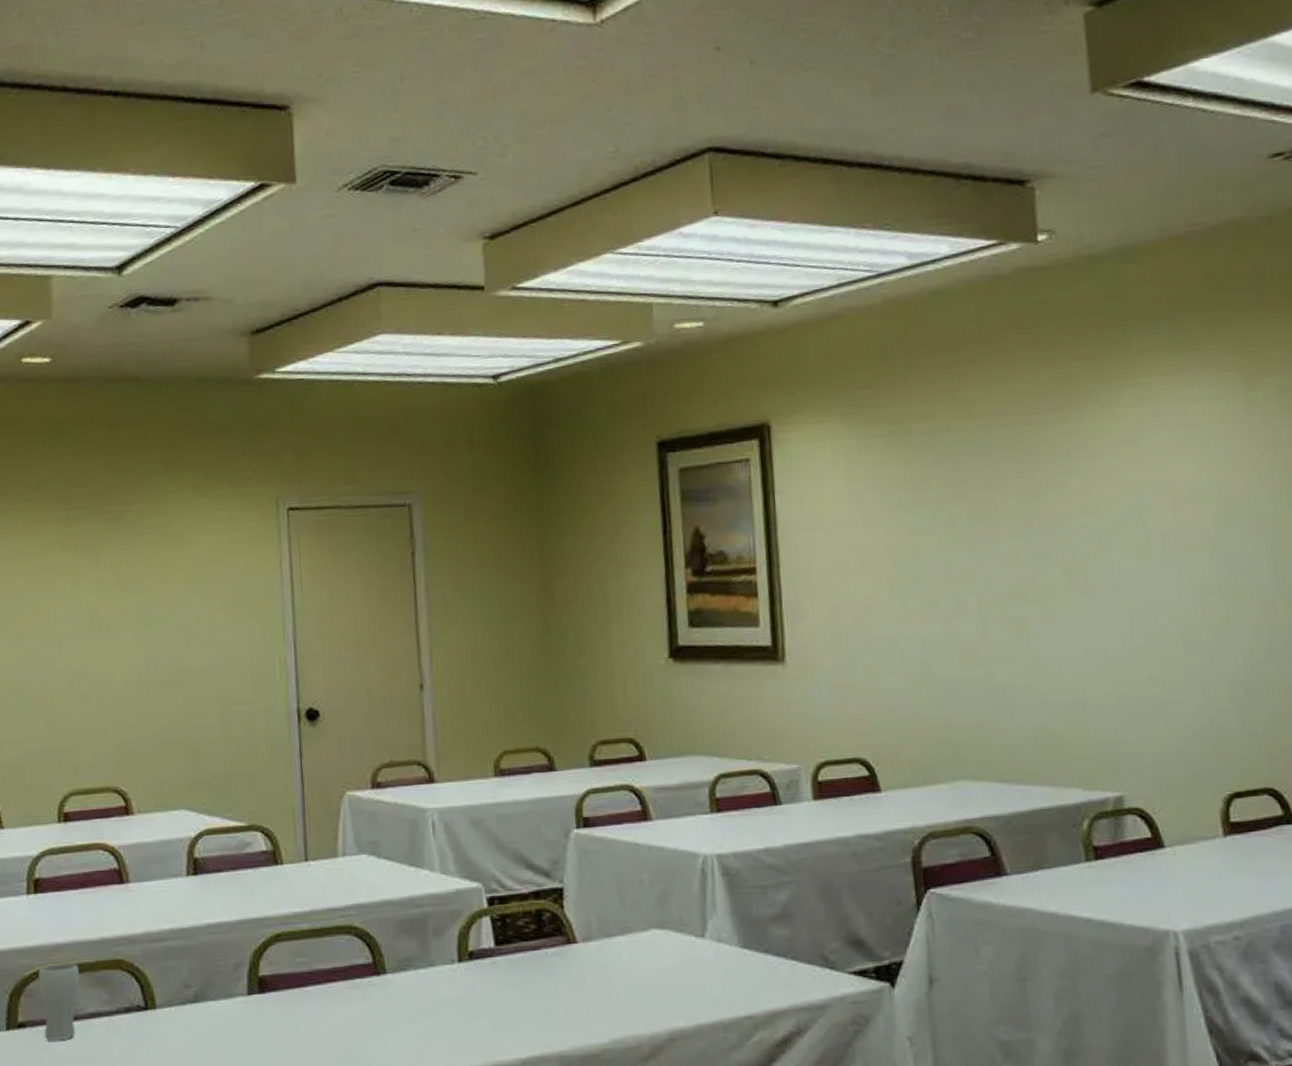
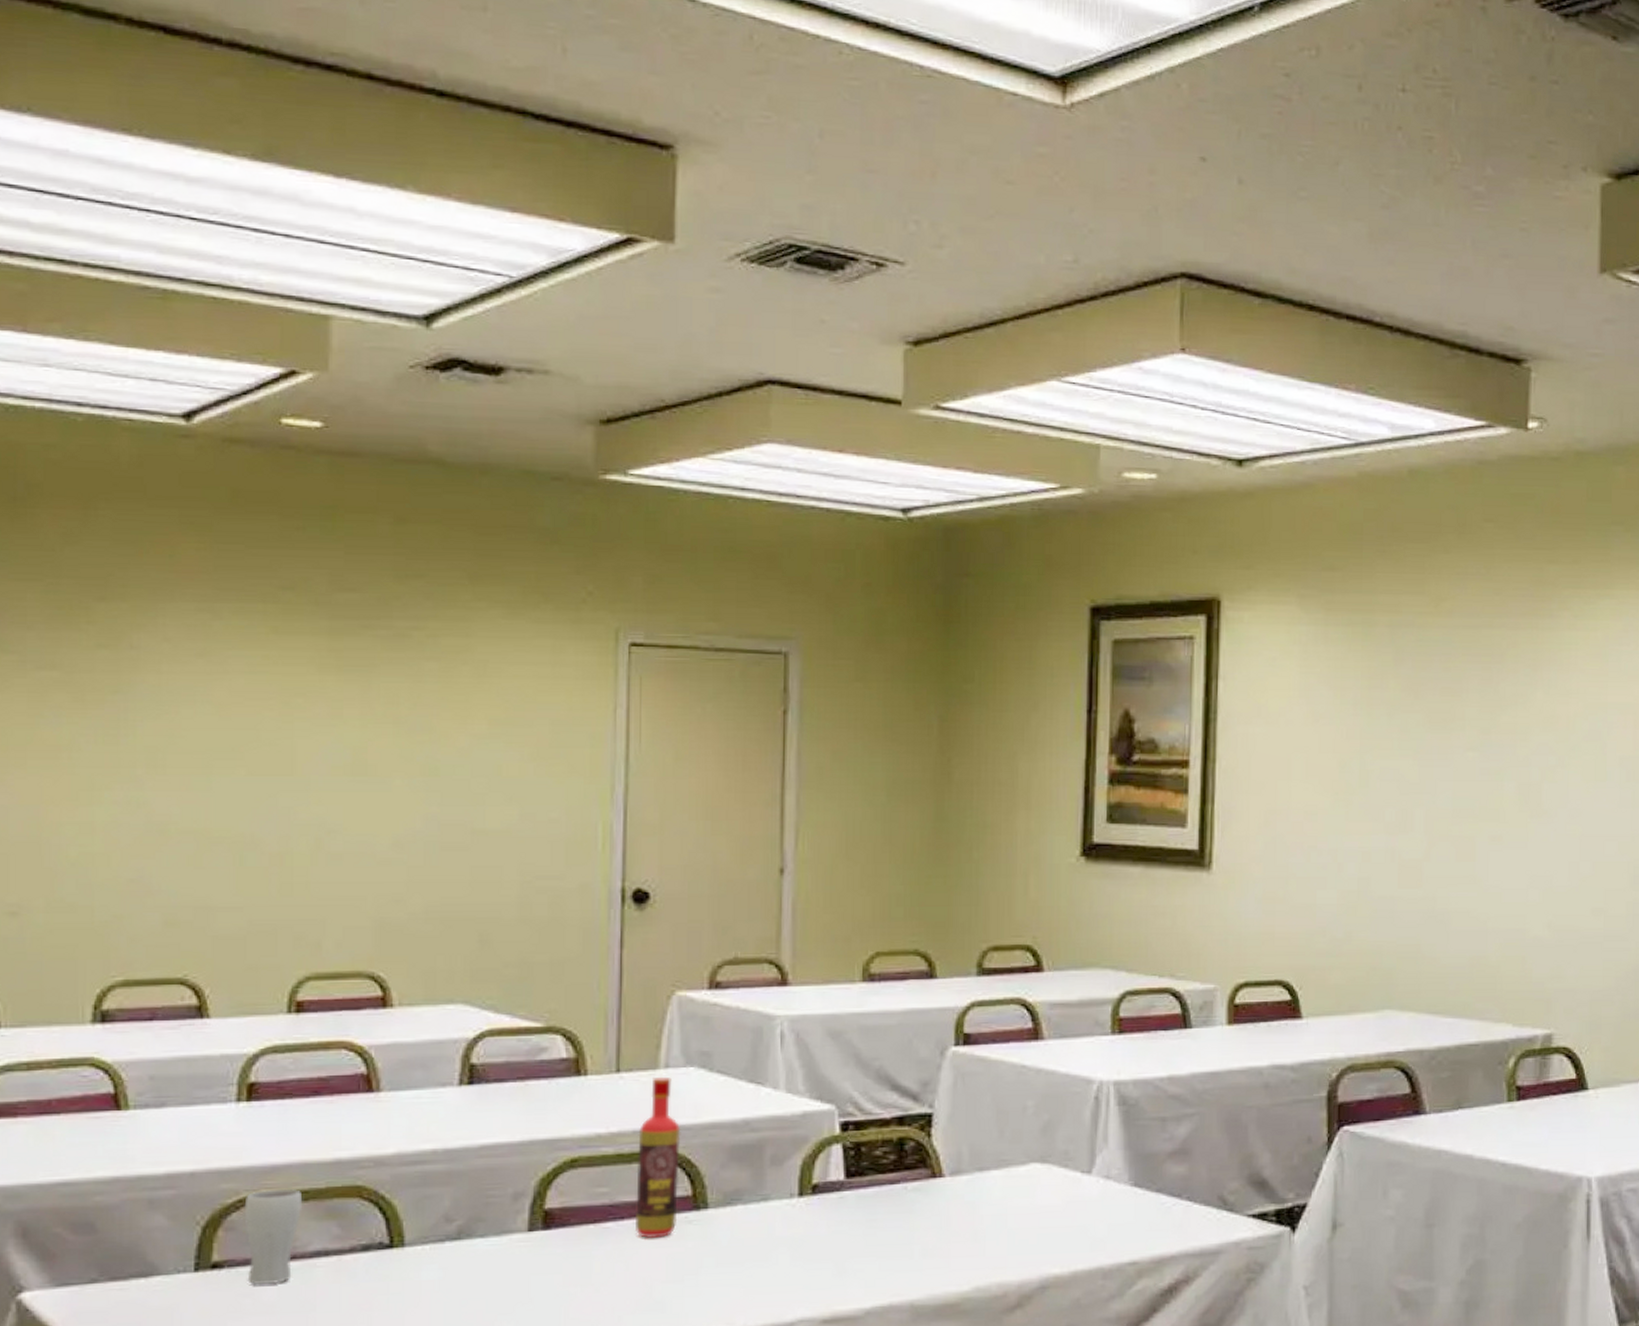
bottle: none [326,863,362,999] -> present [634,1076,681,1238]

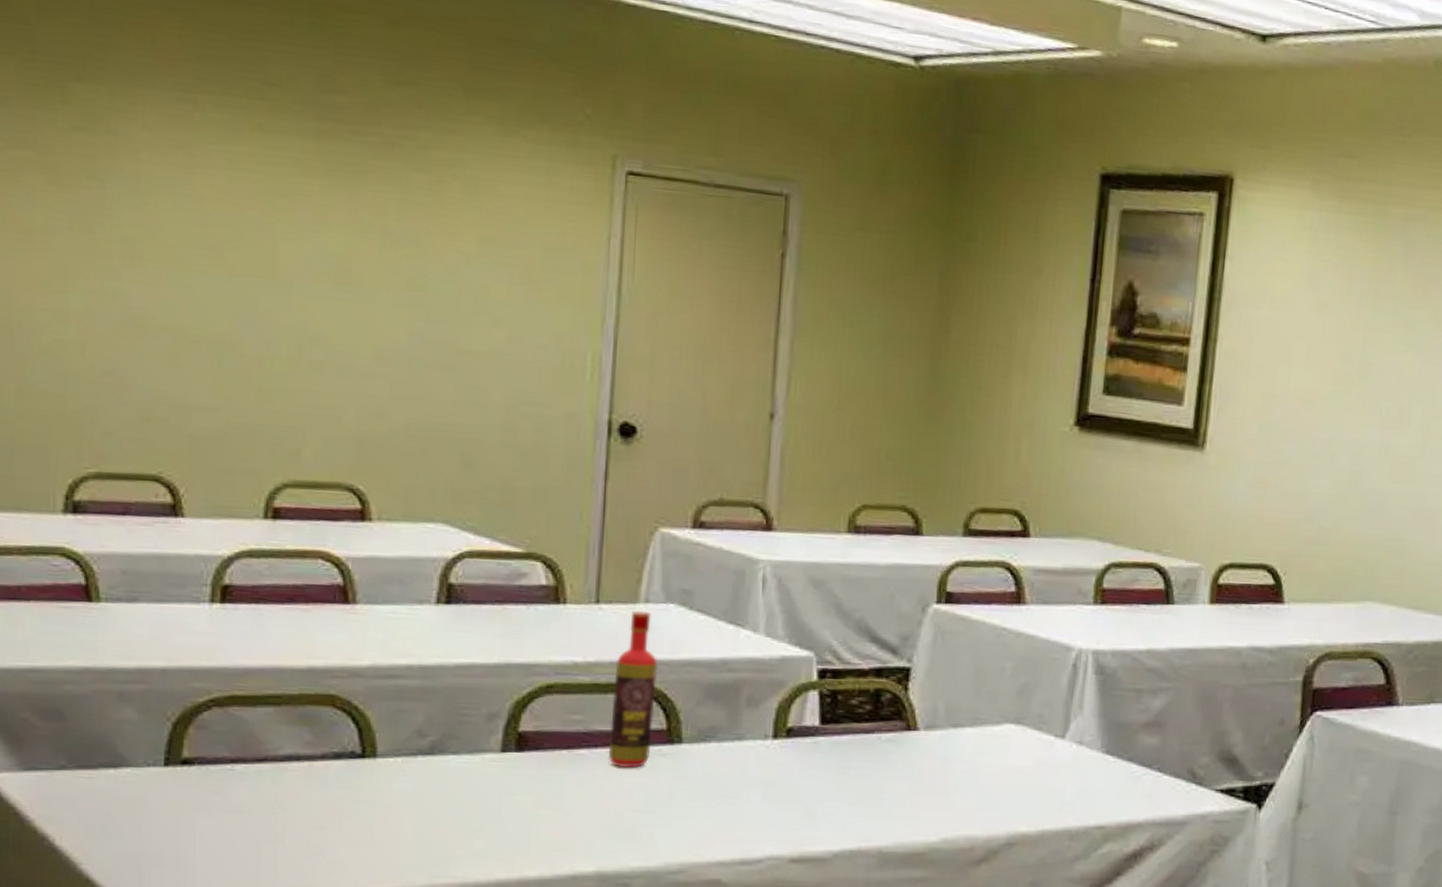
drinking glass: present [244,1188,303,1286] -> none [215,691,275,785]

